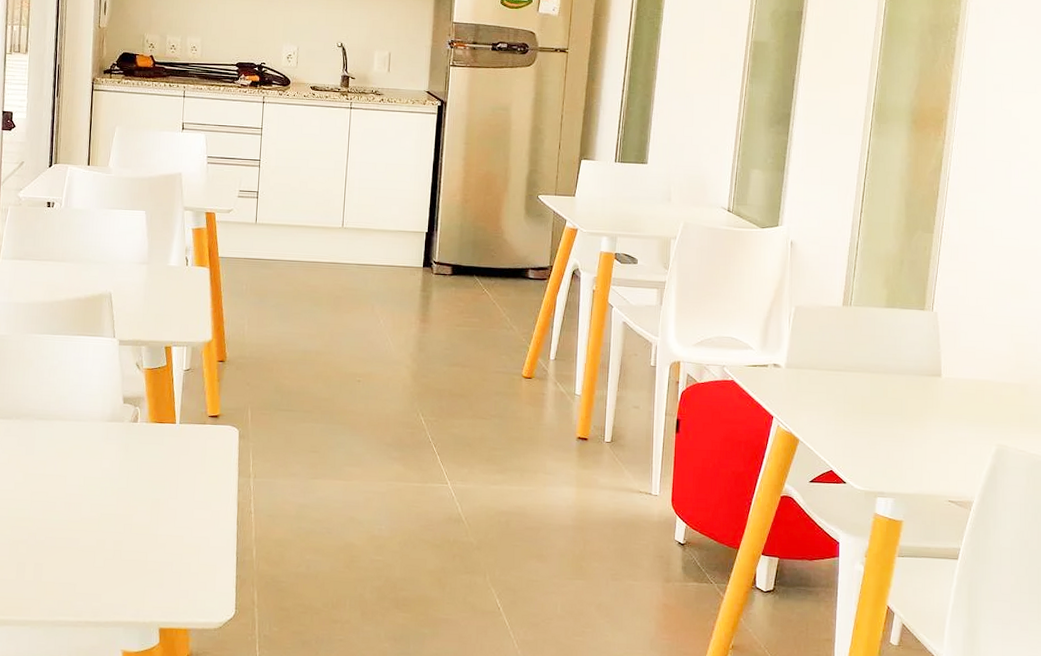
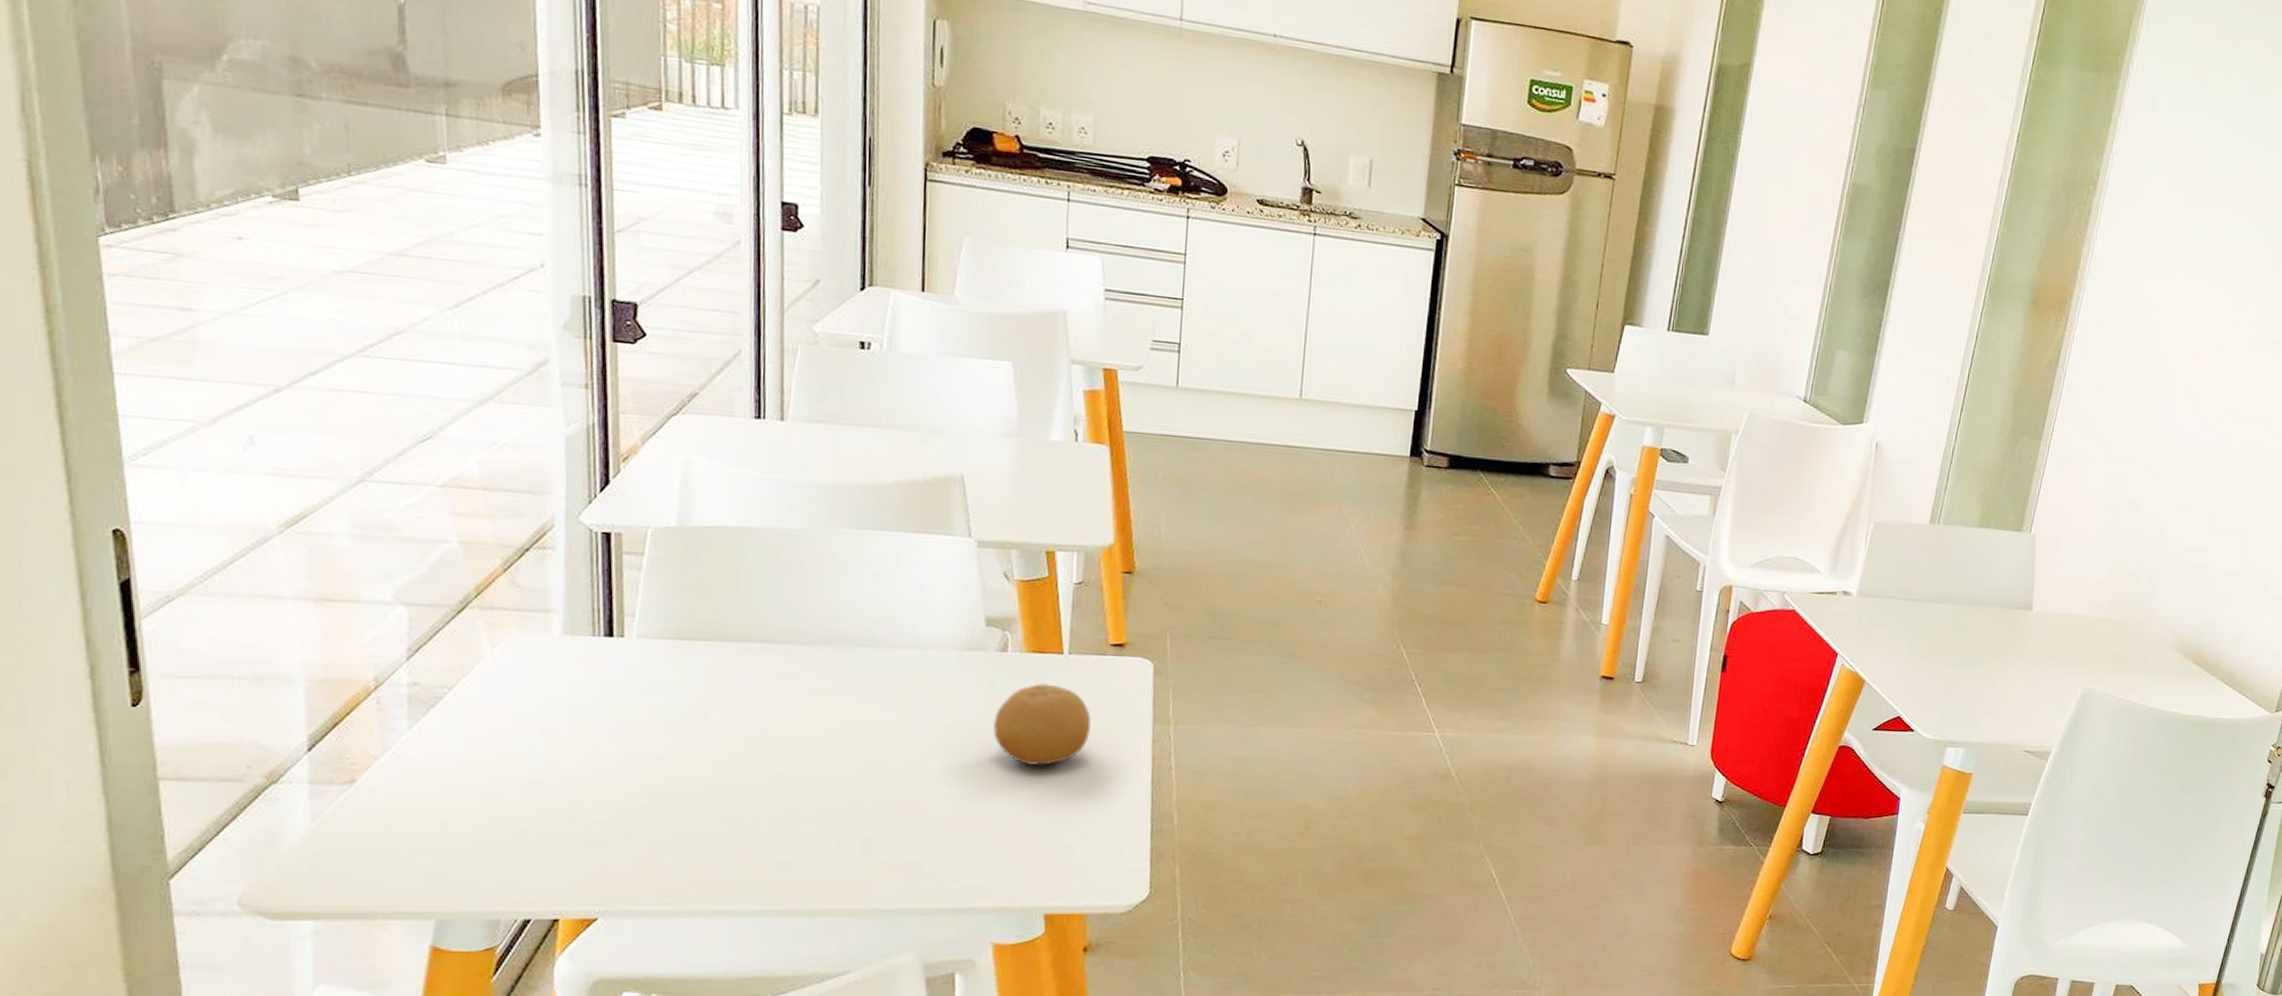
fruit: none [126,446,194,510] -> present [993,683,1091,766]

